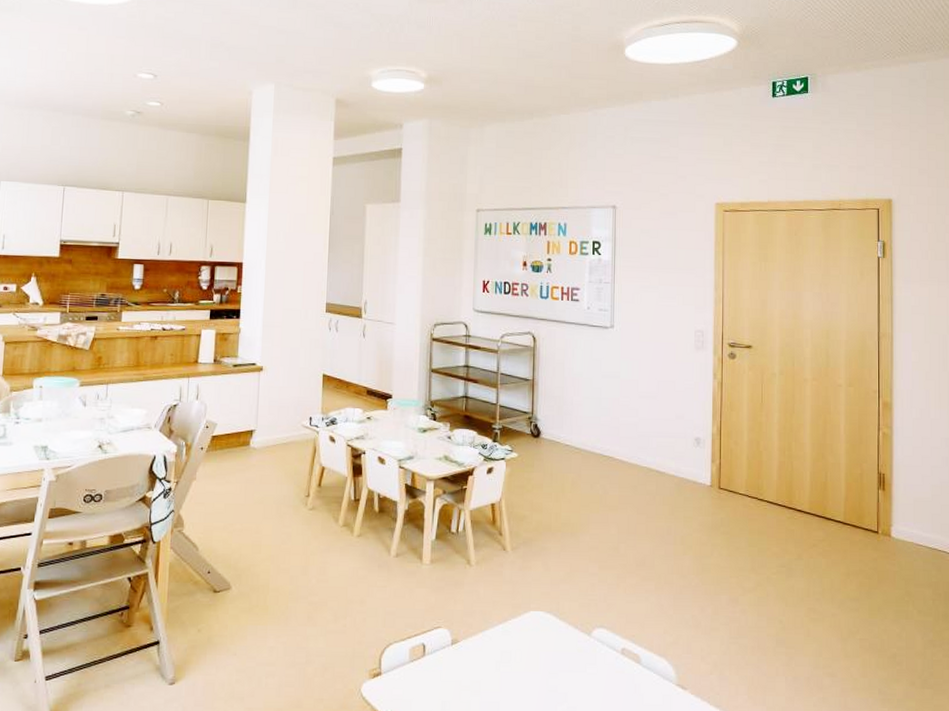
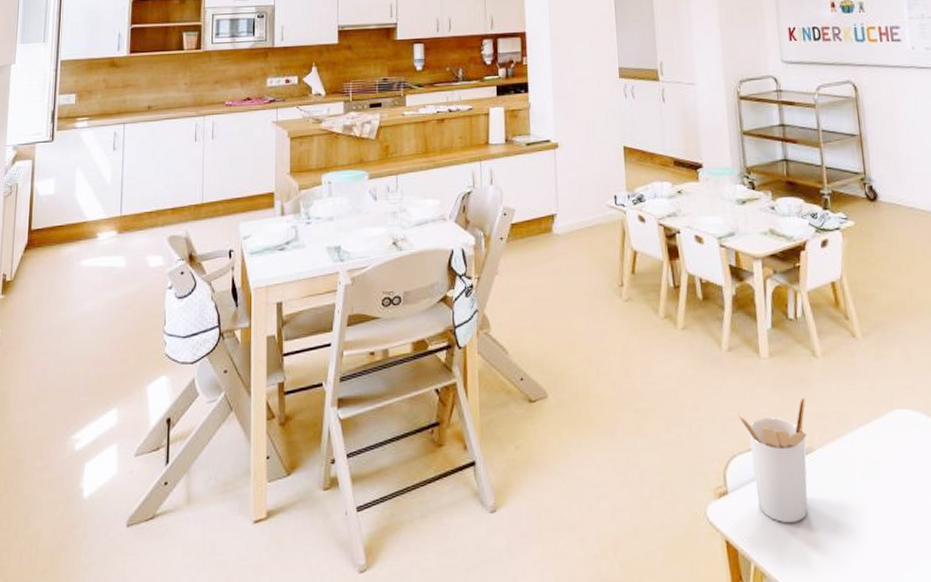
utensil holder: none [397,598,457,700] -> present [737,397,808,524]

